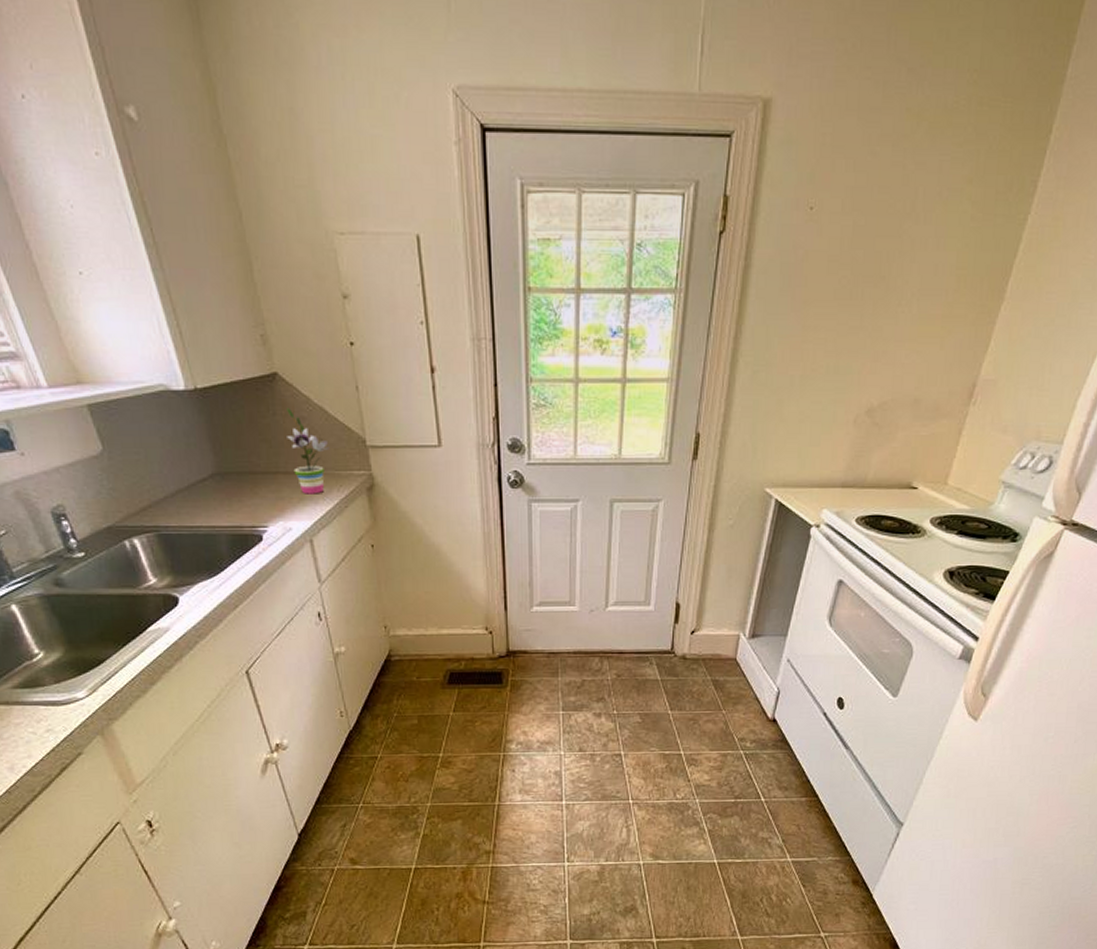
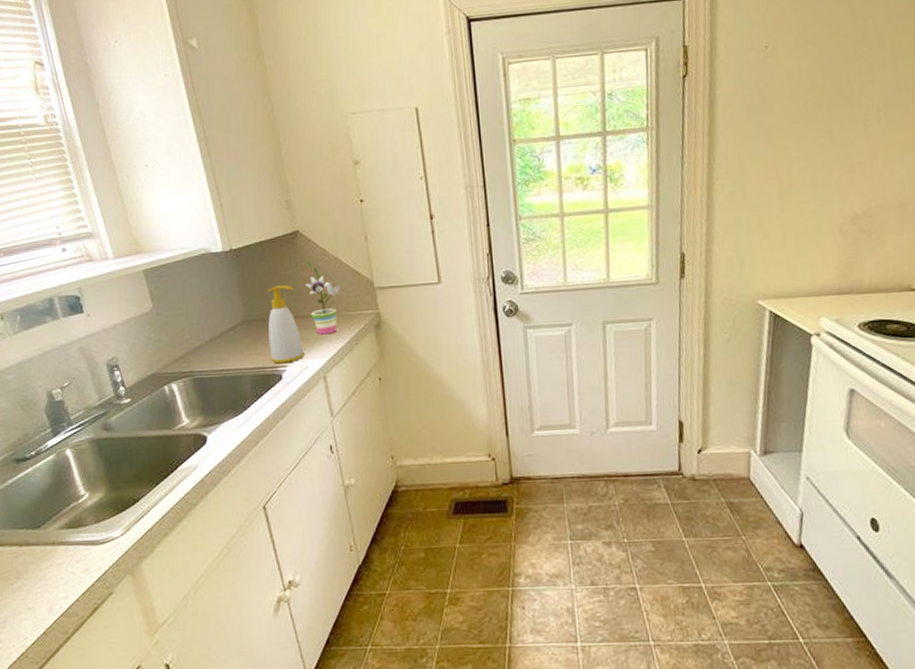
soap bottle: none [242,435,288,524] -> present [267,284,305,364]

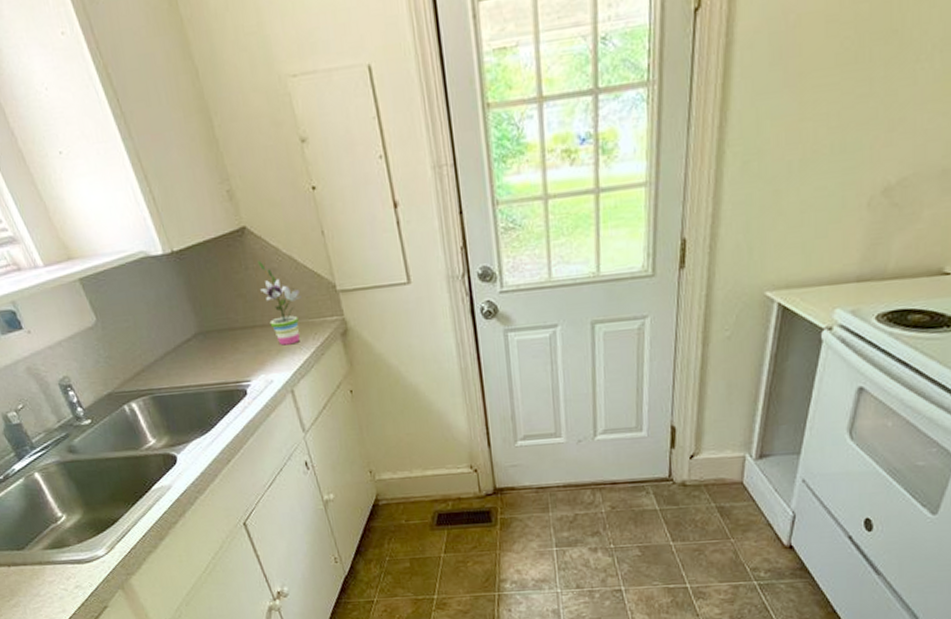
soap bottle: present [267,284,305,364] -> none [219,290,269,378]

